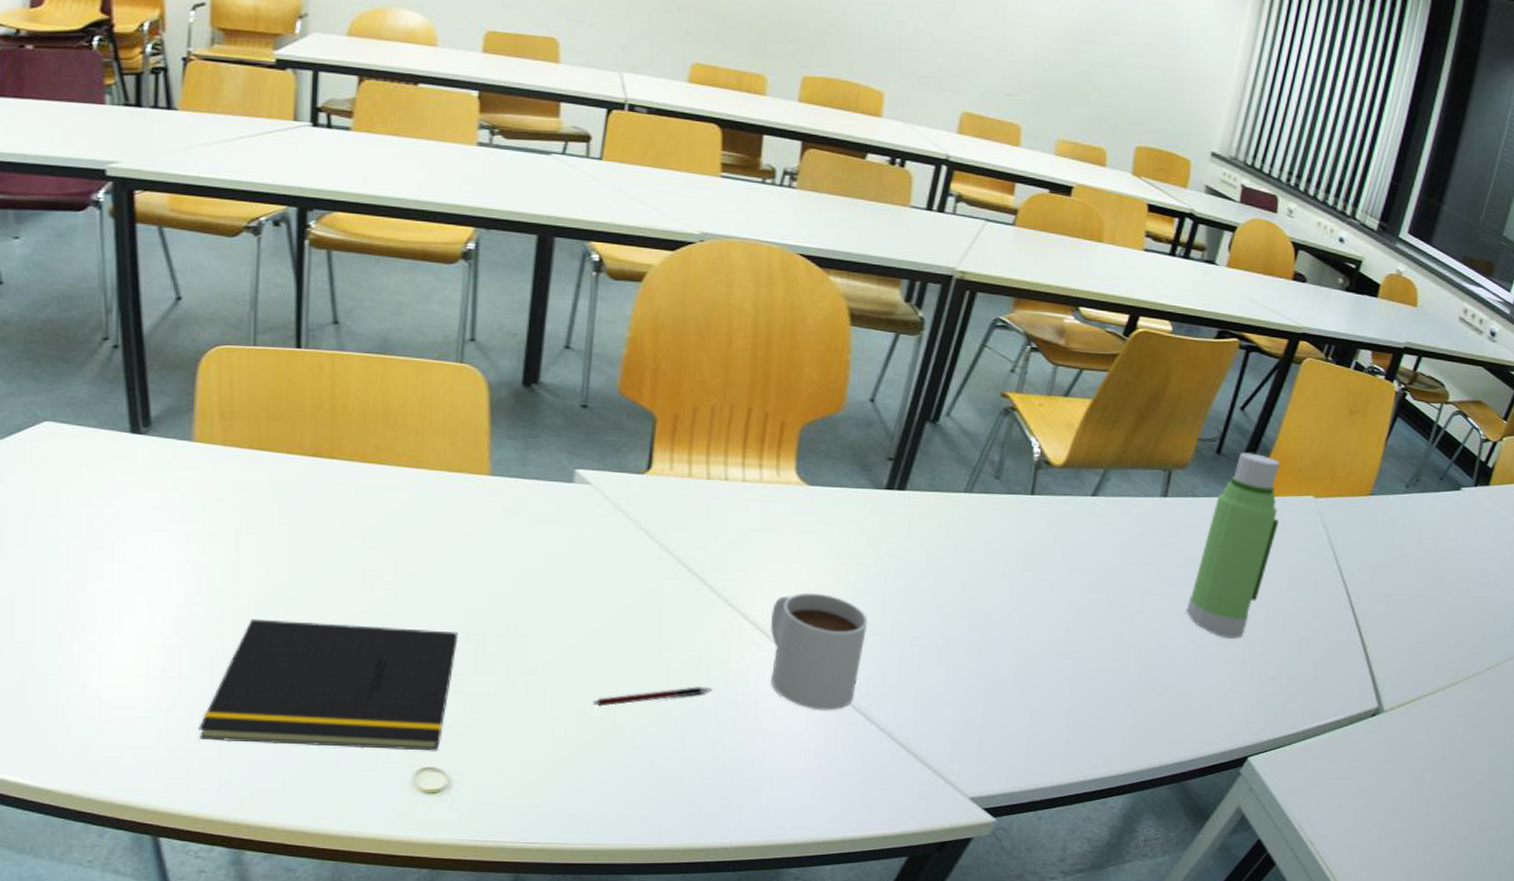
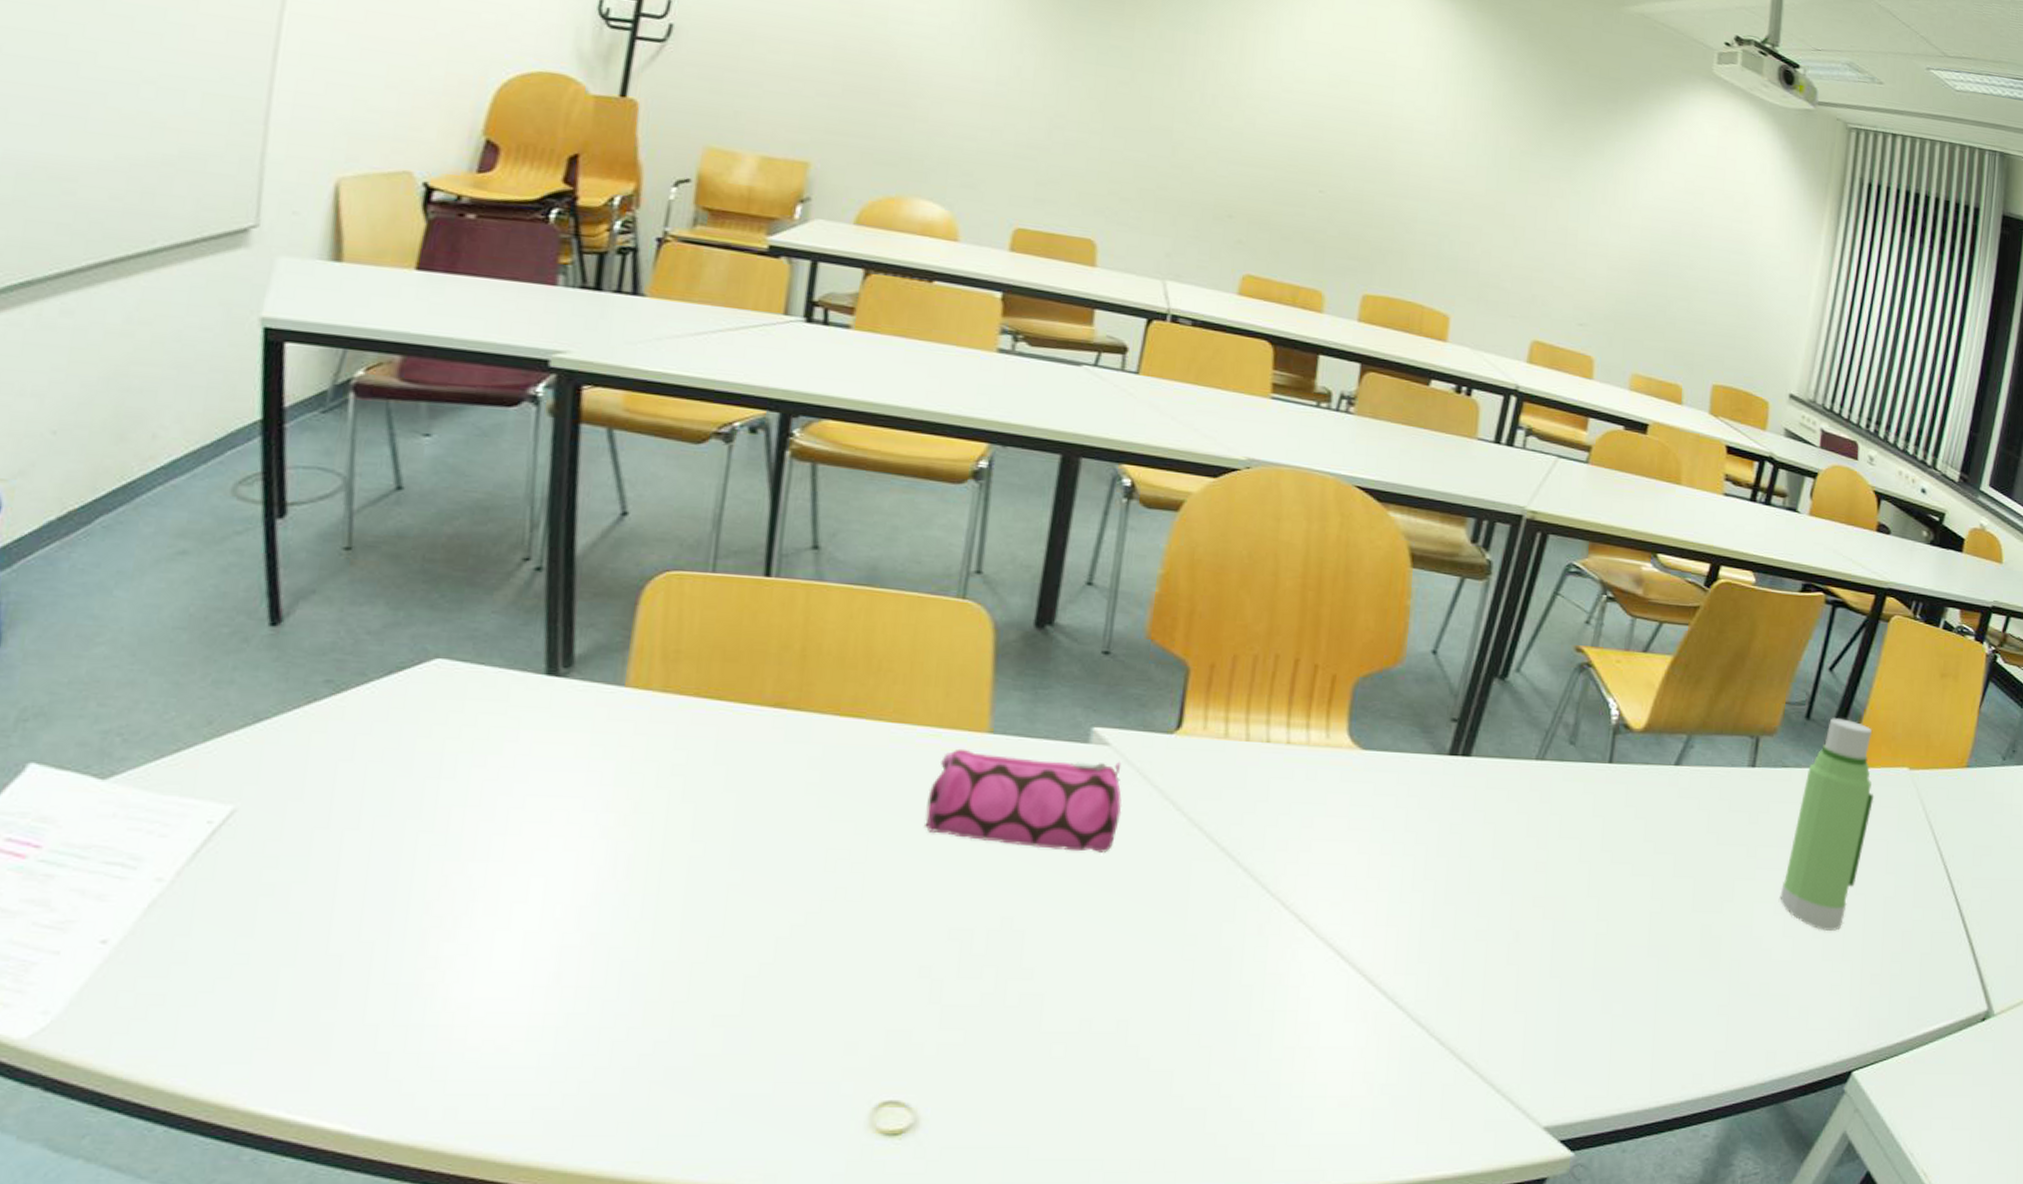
notepad: present [199,618,458,751] -> none [595,910,939,1080]
pencil case: none [441,488,604,573] -> present [925,748,1123,853]
pen: present [593,687,712,707] -> none [1100,993,1245,1019]
mug: present [770,592,868,711] -> none [1313,877,1428,1022]

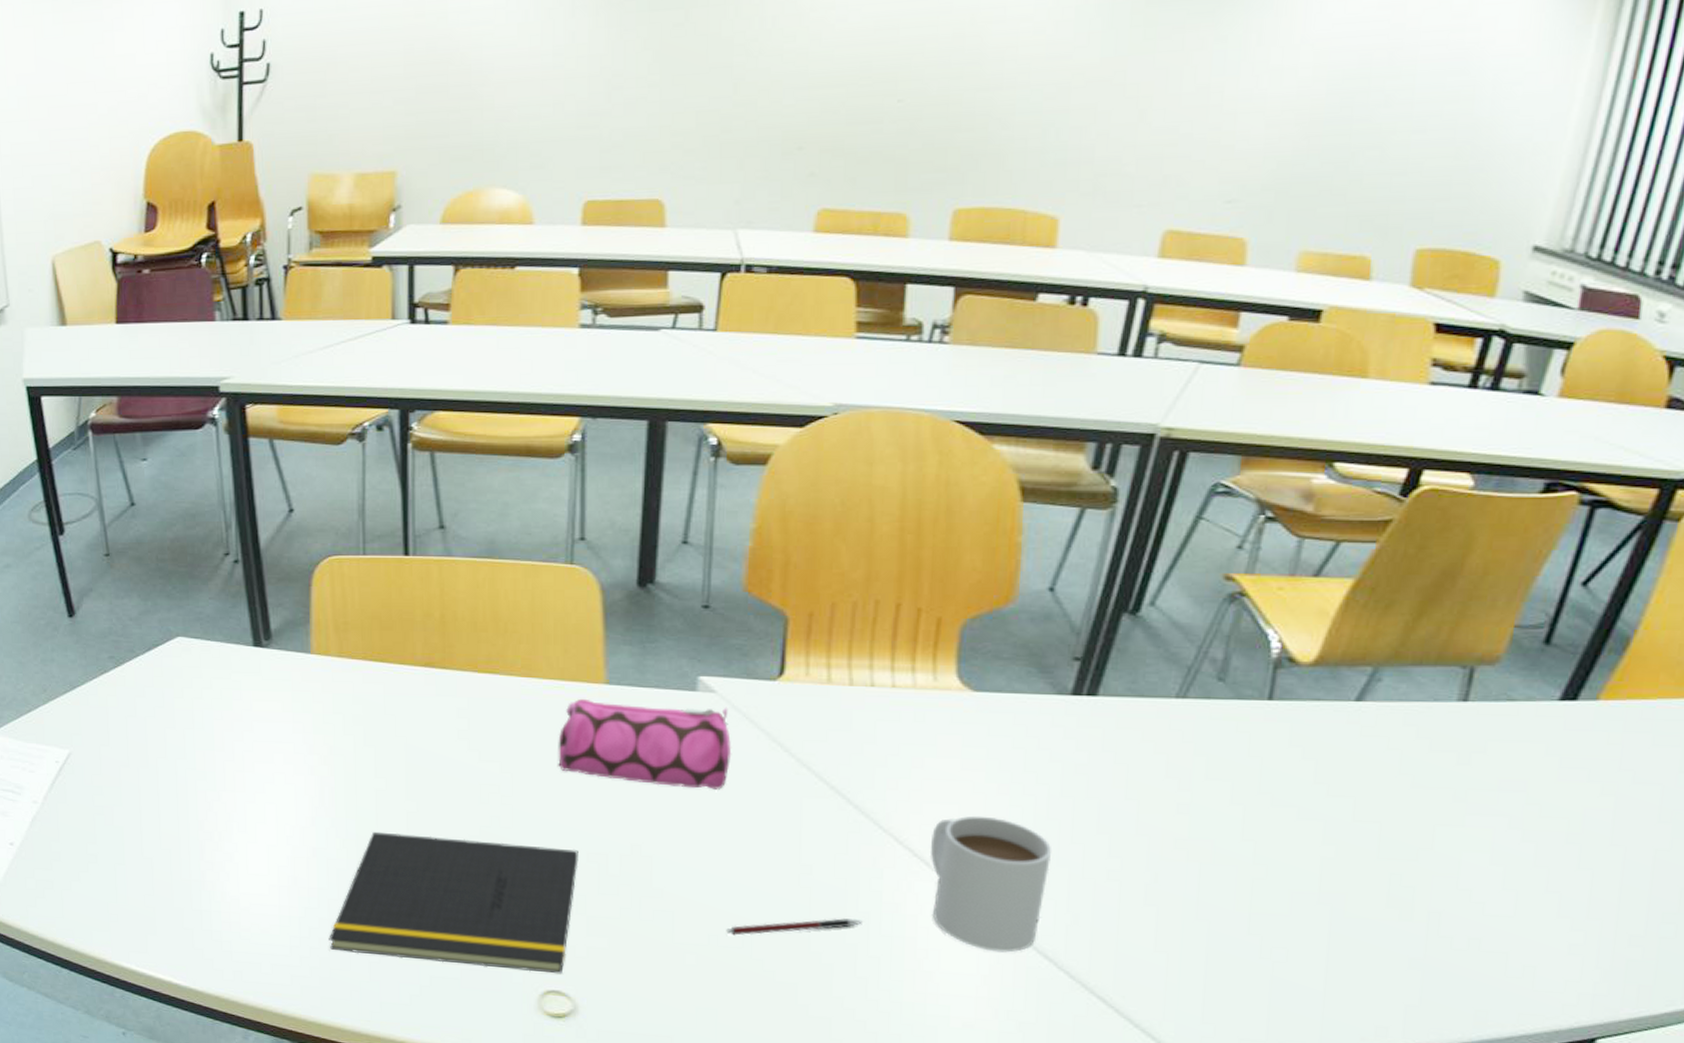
notepad: none [595,910,939,1080] -> present [329,831,578,974]
pen: none [1100,993,1245,1019] -> present [726,918,862,936]
mug: none [1313,877,1428,1022] -> present [929,815,1052,953]
water bottle: present [1780,718,1874,932] -> none [1498,642,1647,886]

